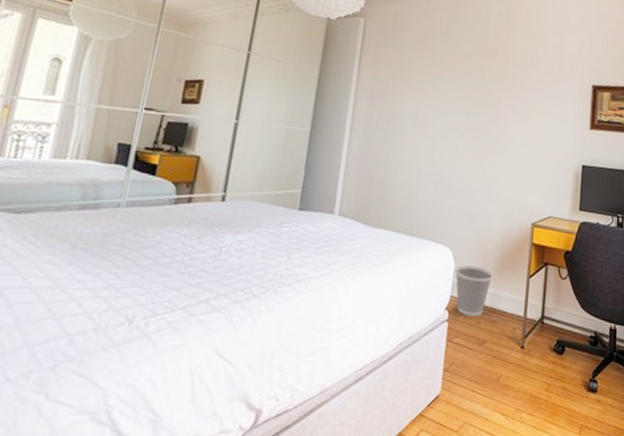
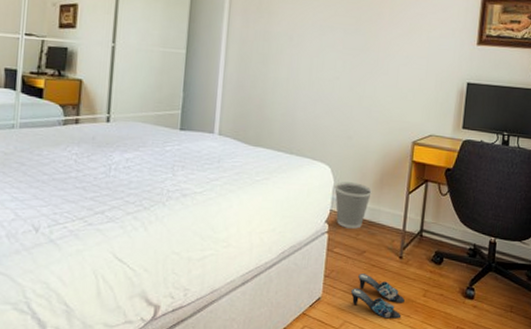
slippers: none [471,366,527,418] -> present [351,274,405,319]

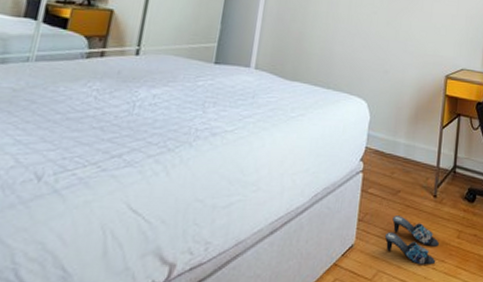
wastebasket: present [334,182,372,229] -> none [370,117,407,167]

